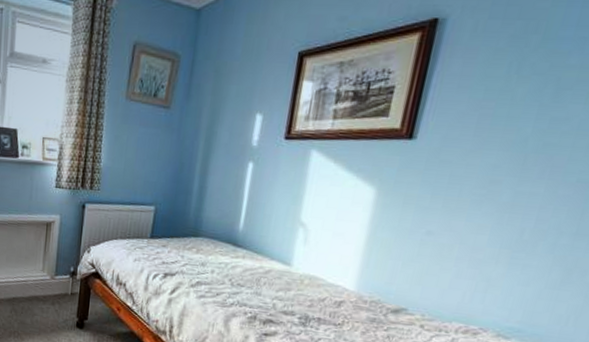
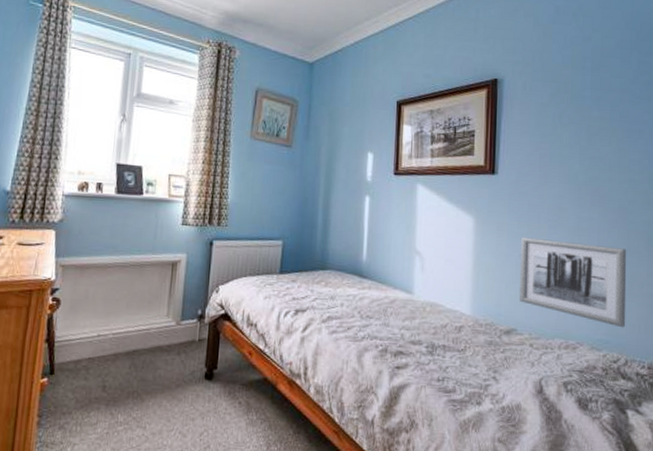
wall art: none [415,212,575,318] -> present [518,236,627,328]

